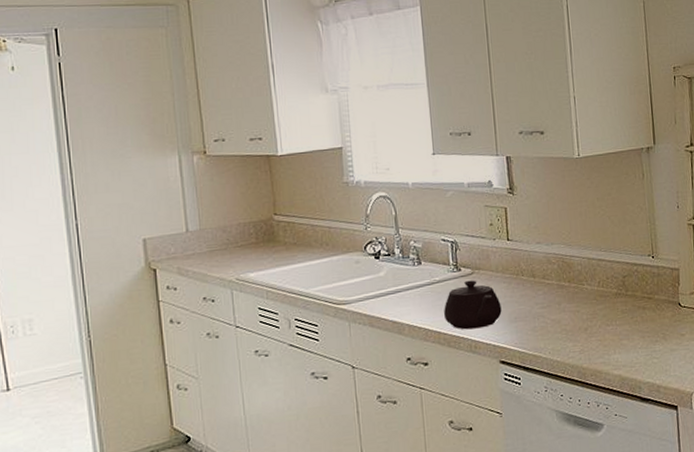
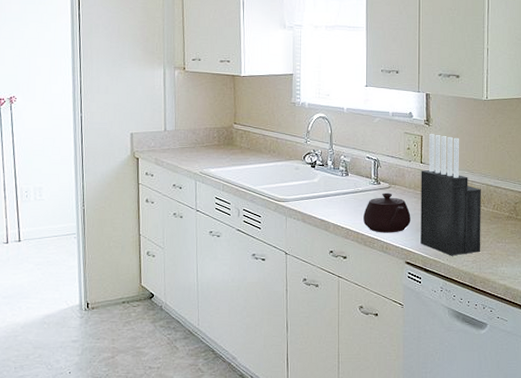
knife block: none [508,204,588,348] -> present [420,134,481,256]

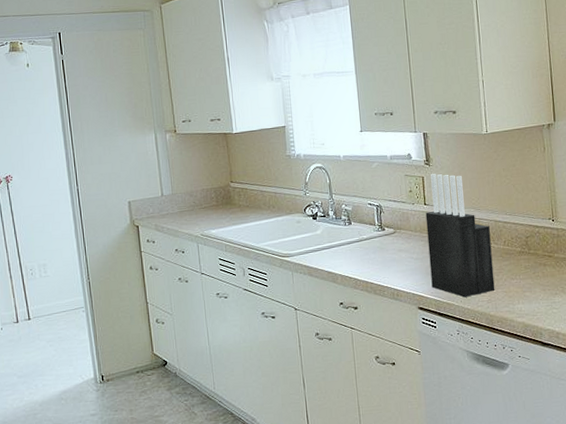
teapot: present [363,193,411,233] -> none [370,238,420,280]

